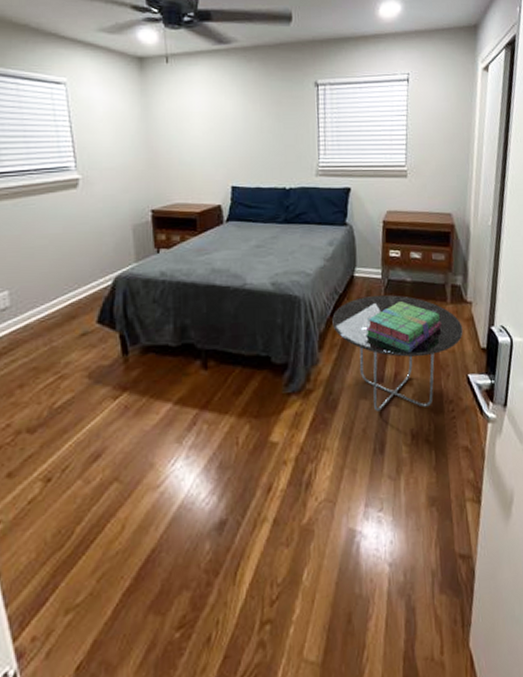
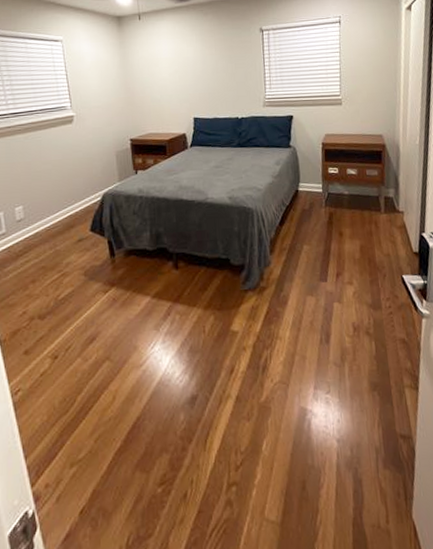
side table: present [332,295,463,411] -> none [281,206,397,306]
stack of books: present [365,301,442,354] -> none [310,212,377,257]

